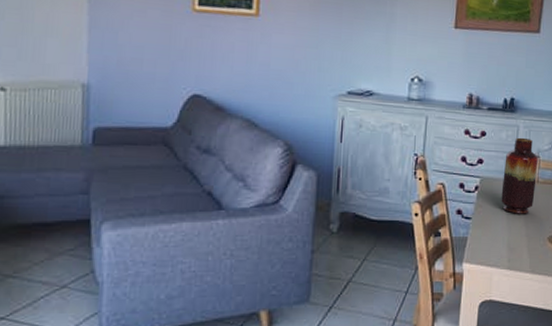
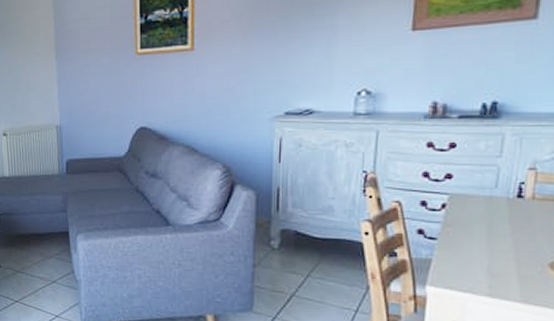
vase: present [501,137,538,214] -> none [478,147,534,236]

